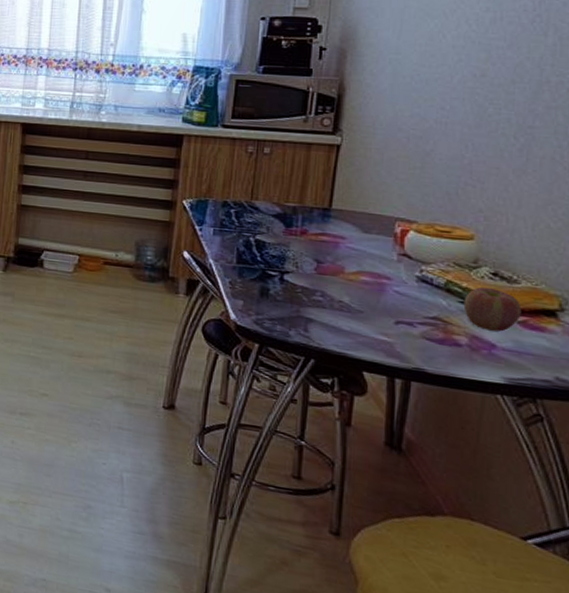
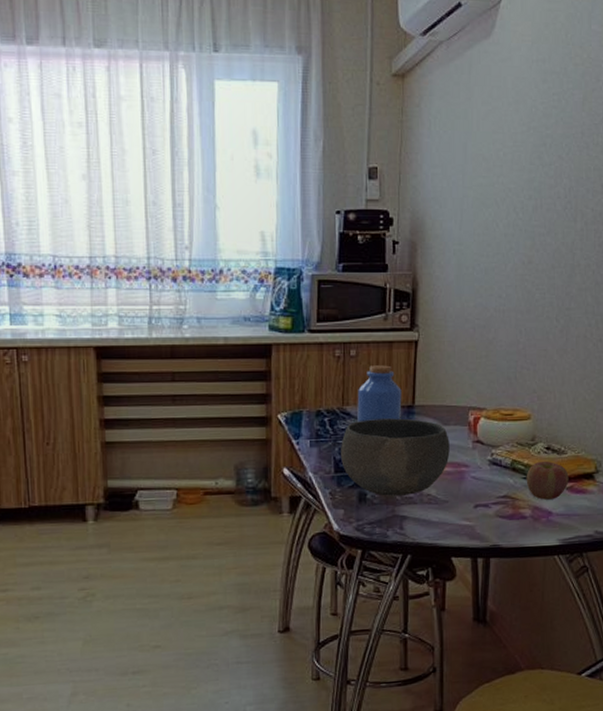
bowl: none [245,216,370,298] -> present [341,418,450,496]
jar: none [266,164,318,221] -> present [357,365,402,422]

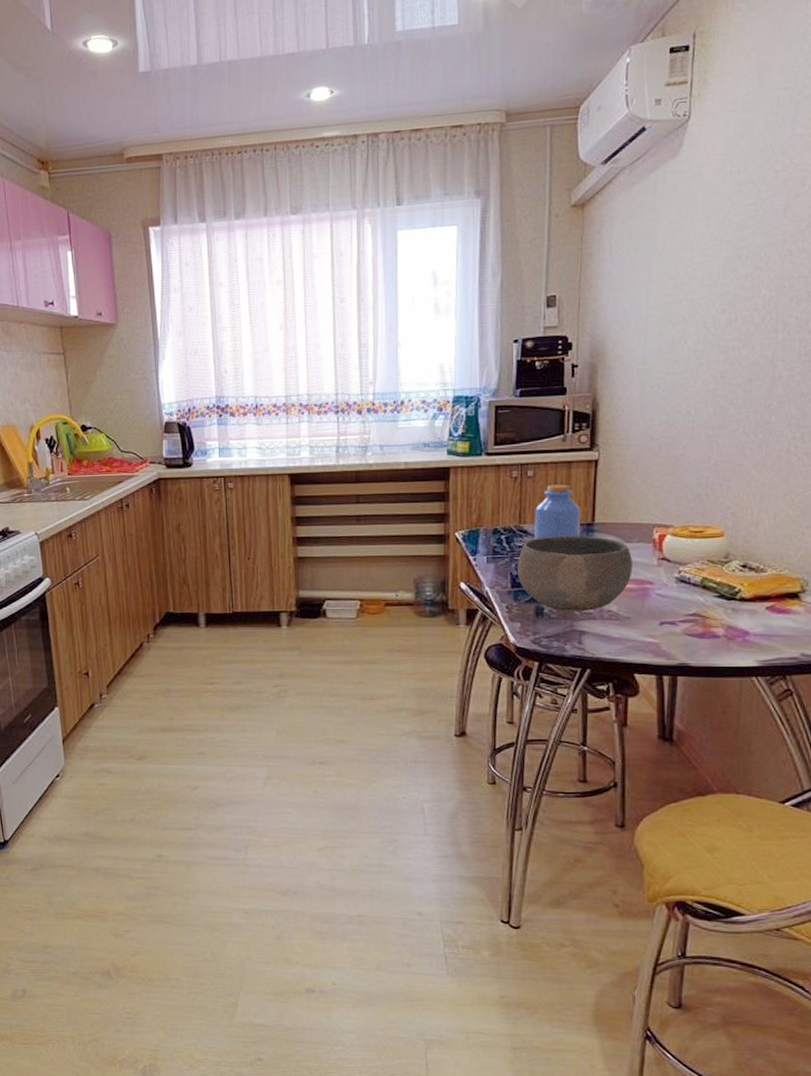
apple: present [526,461,569,500] -> none [718,579,769,619]

